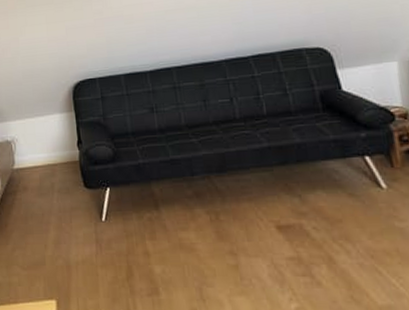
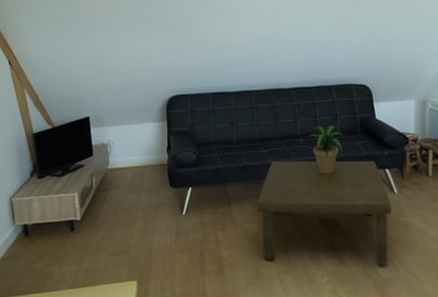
coffee table: none [191,146,384,287] -> present [257,161,391,265]
potted plant: none [240,102,302,166] -> present [300,125,345,174]

